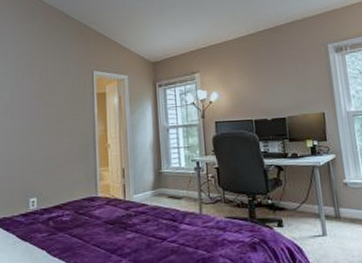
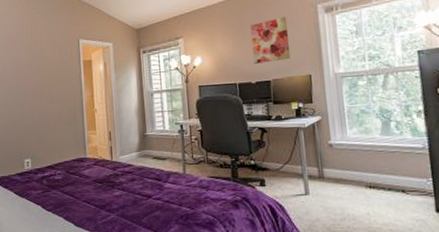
wall art: none [265,55,305,100] -> present [250,16,291,64]

